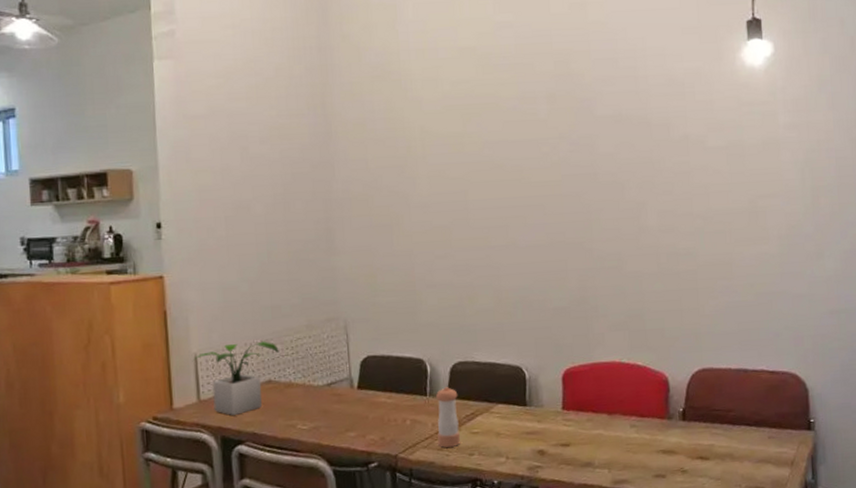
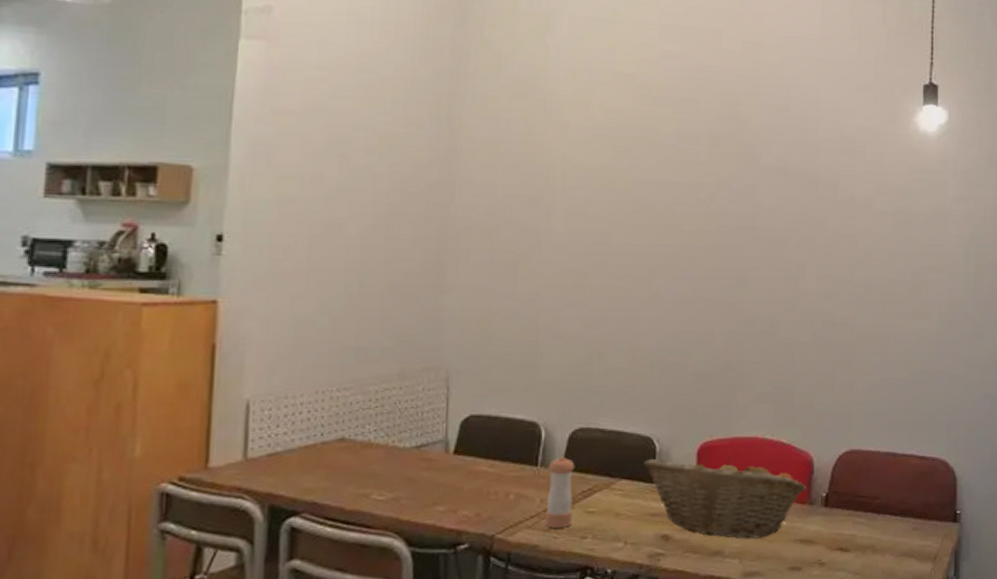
potted plant: present [192,341,279,415] -> none [242,389,359,479]
fruit basket: none [515,379,664,452] -> present [642,455,806,539]

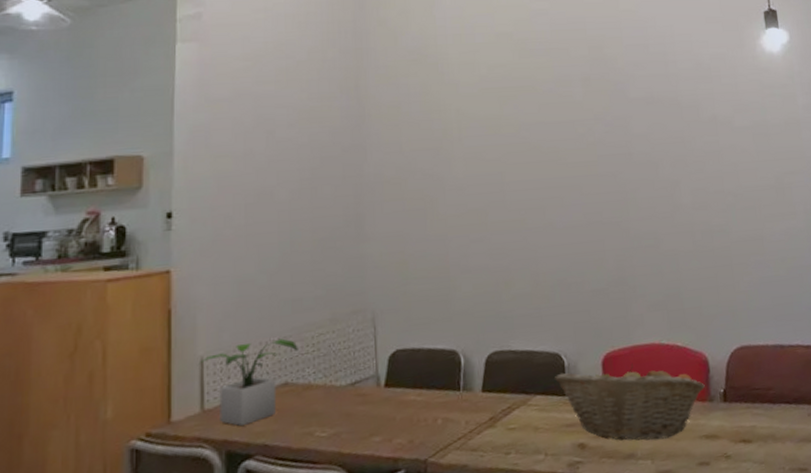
potted plant: none [242,389,359,479] -> present [197,338,298,426]
pepper shaker: present [545,457,575,528] -> none [470,379,496,448]

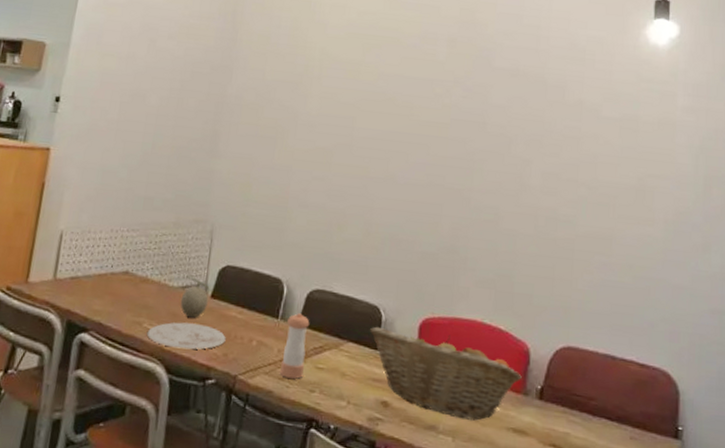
potted plant: present [197,338,298,426] -> none [57,227,143,301]
plate: none [320,417,409,450] -> present [147,322,226,350]
fruit: none [352,371,385,414] -> present [180,276,212,318]
pepper shaker: none [470,379,496,448] -> present [280,313,310,379]

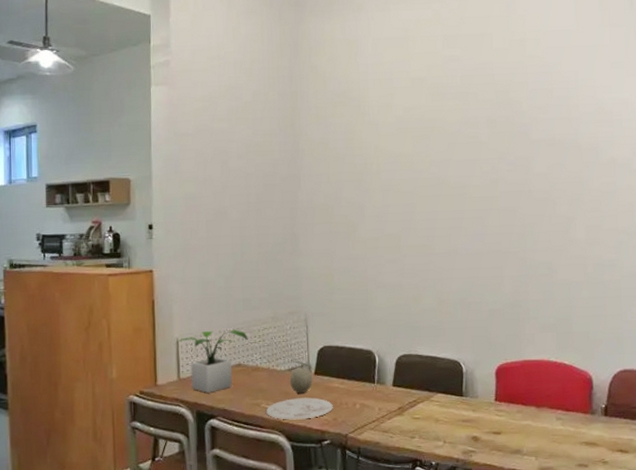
potted plant: none [57,227,143,301] -> present [174,329,248,393]
pepper shaker: present [280,313,310,379] -> none [383,376,404,430]
fruit basket: present [369,326,522,421] -> none [453,375,588,441]

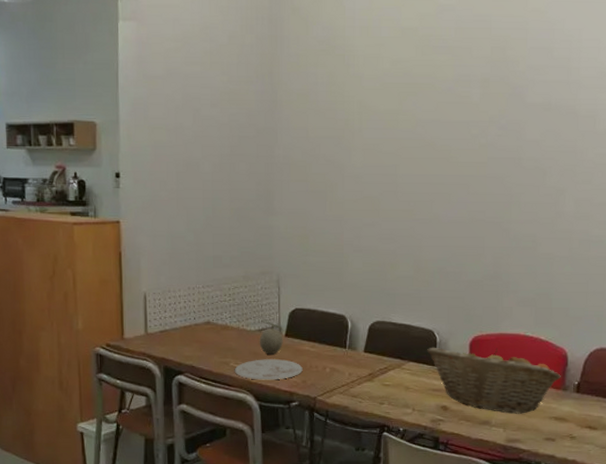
potted plant: present [174,329,248,393] -> none [142,286,218,349]
fruit basket: none [453,375,588,441] -> present [426,347,561,414]

